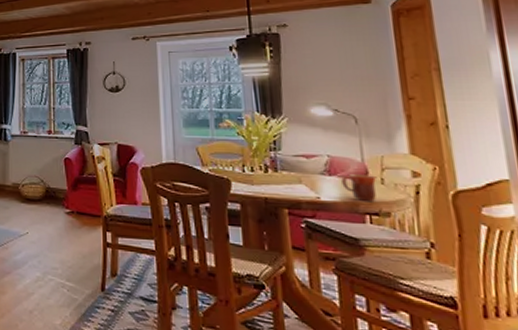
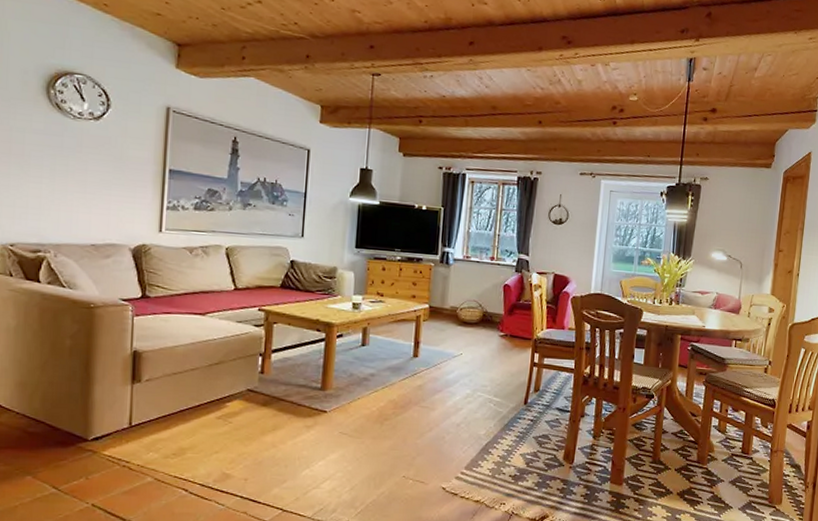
mug: present [341,174,376,201] -> none [722,308,745,330]

